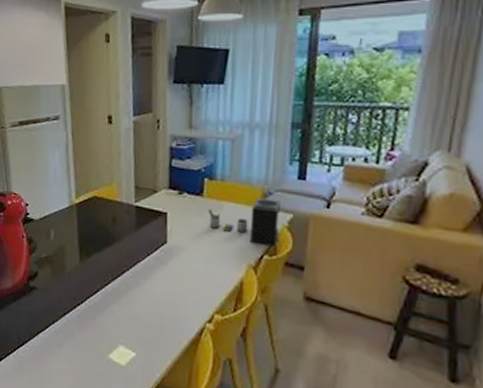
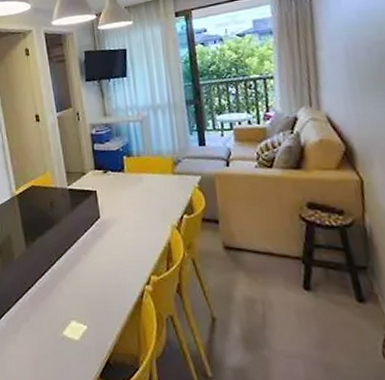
coffee maker: present [207,198,282,247] -> none [130,166,193,207]

